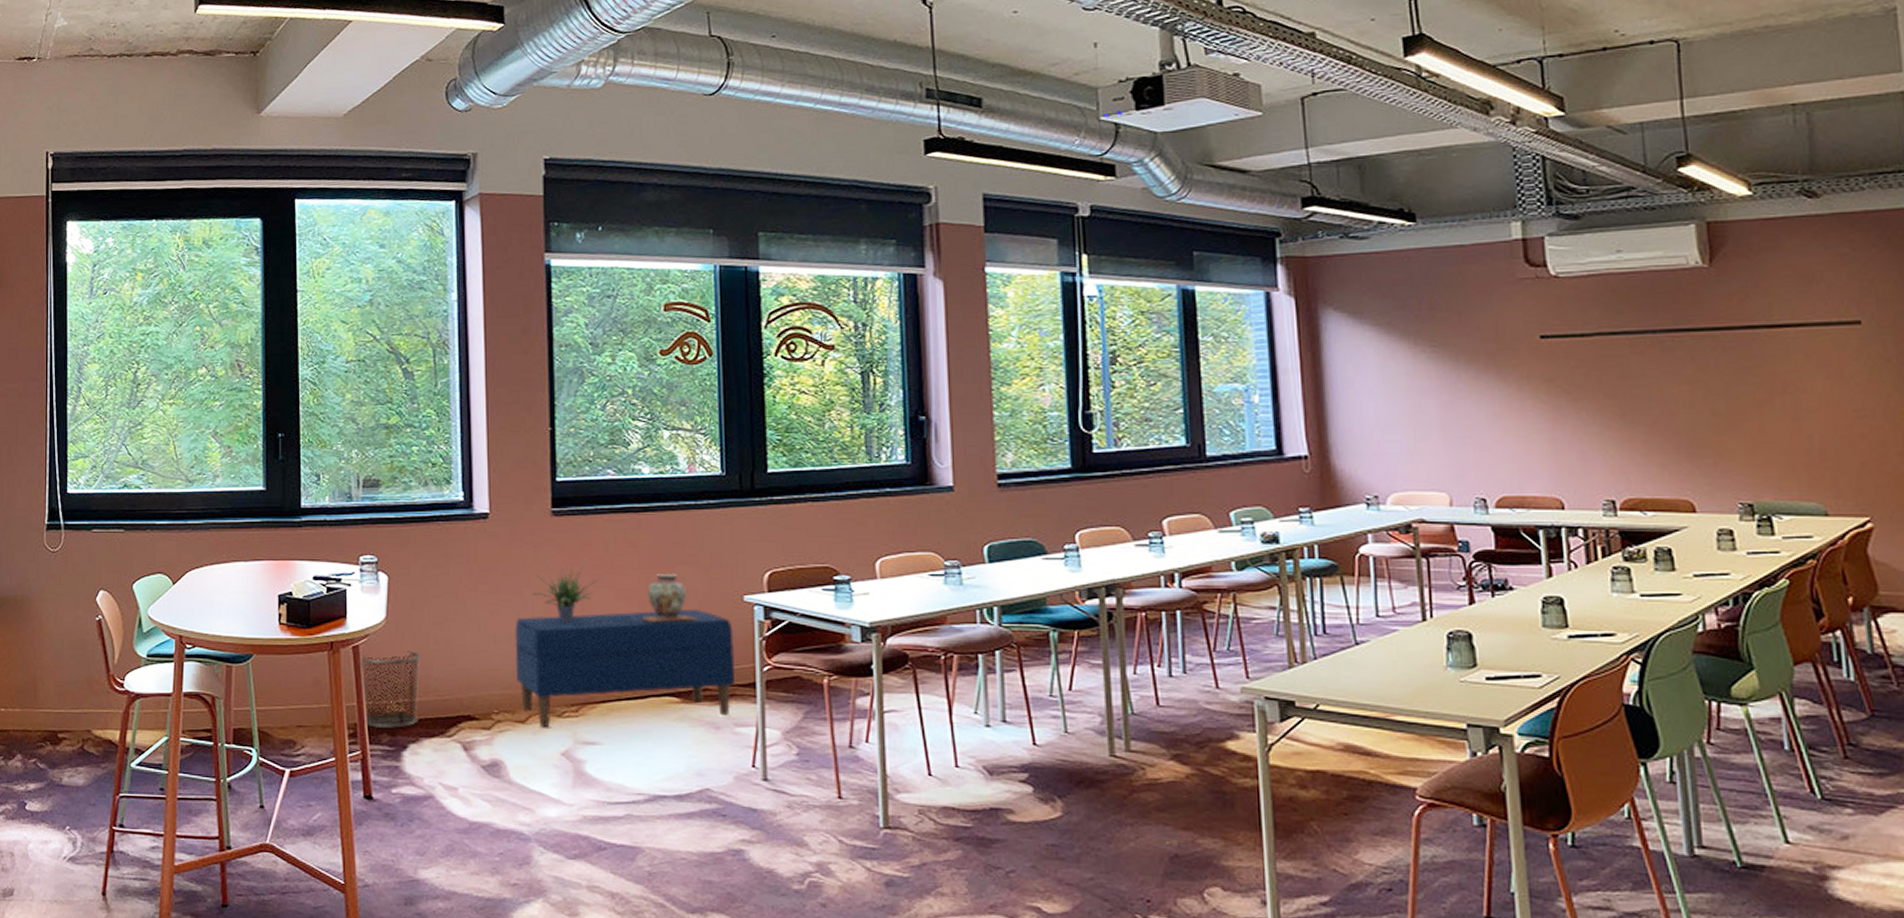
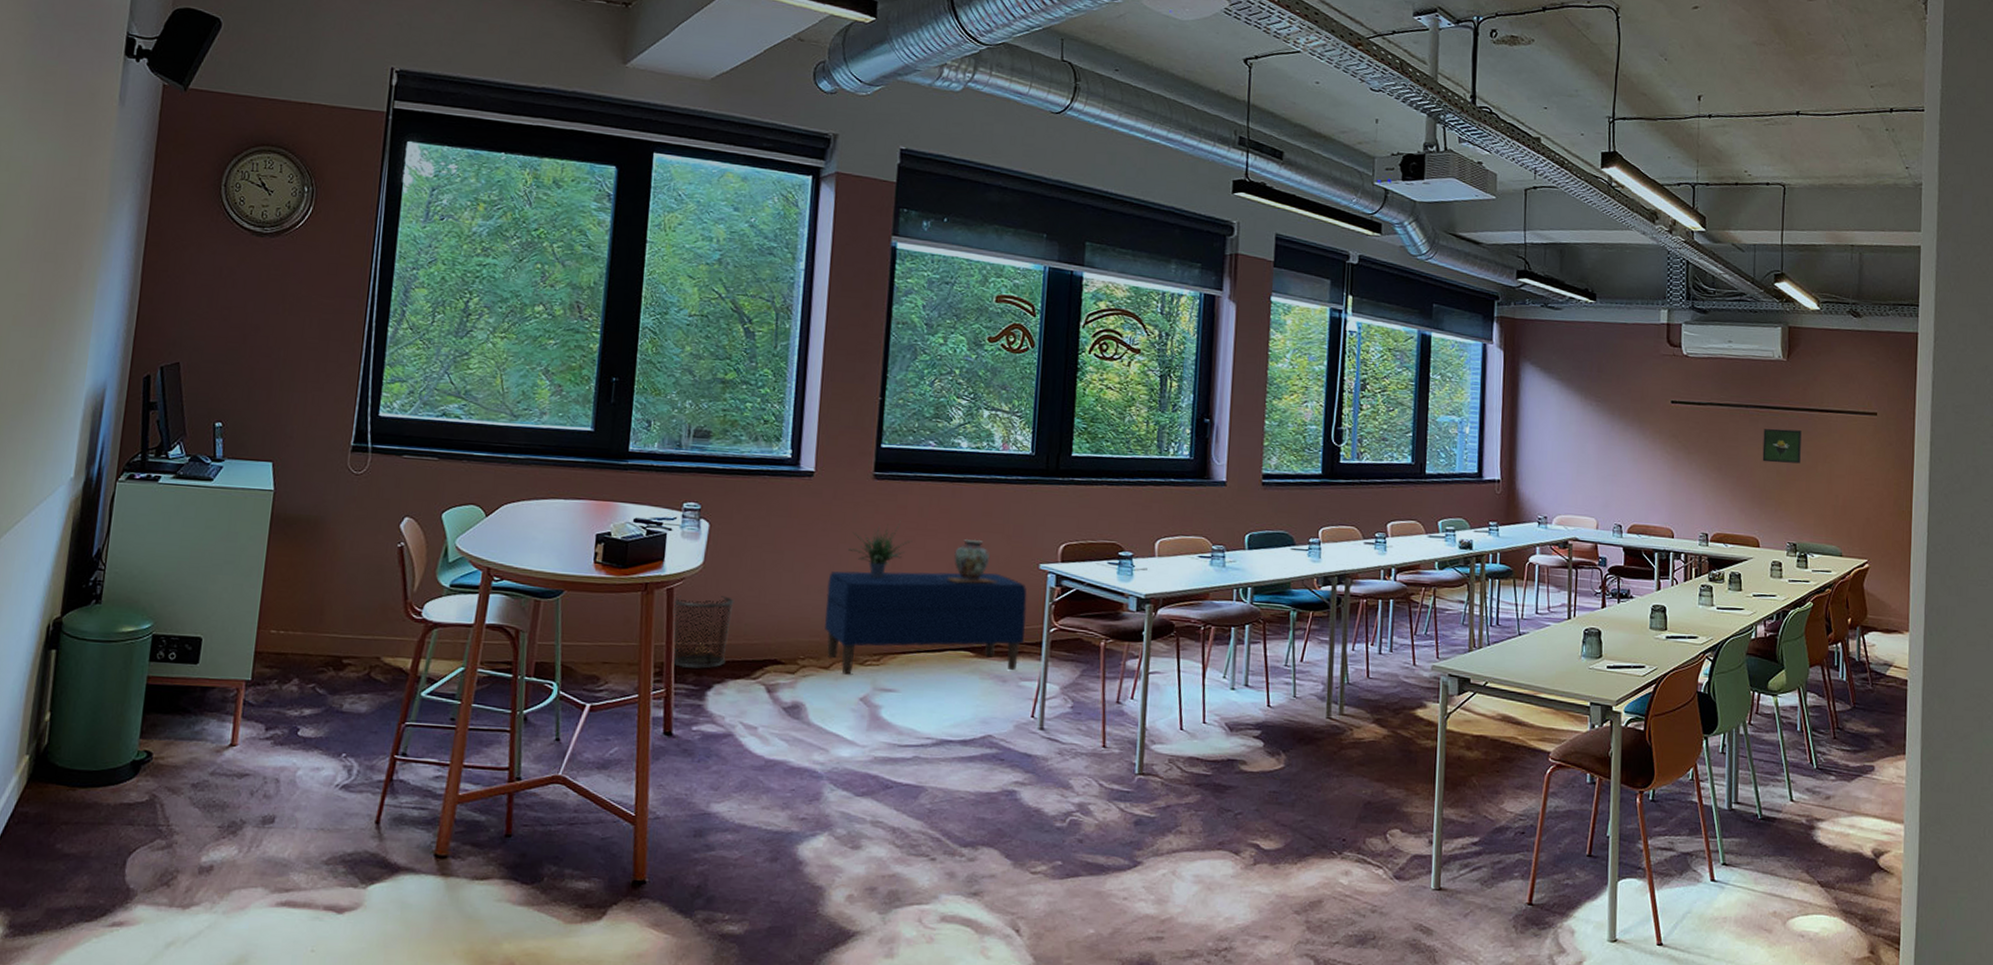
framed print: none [1684,355,1746,401] -> present [1762,428,1802,464]

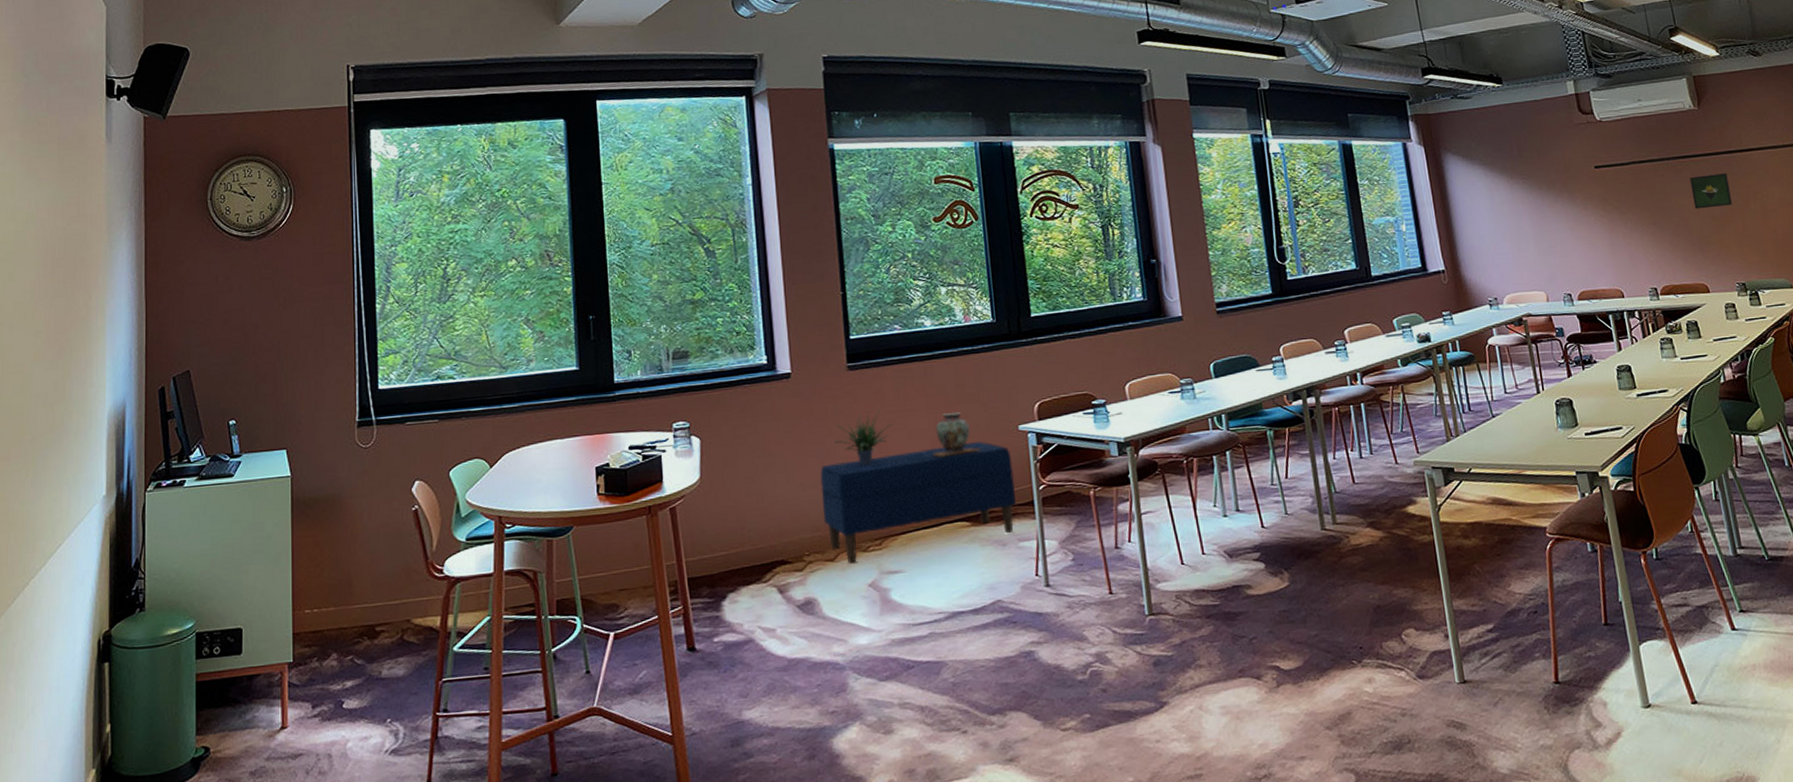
waste bin: present [672,596,734,669] -> none [676,506,736,583]

